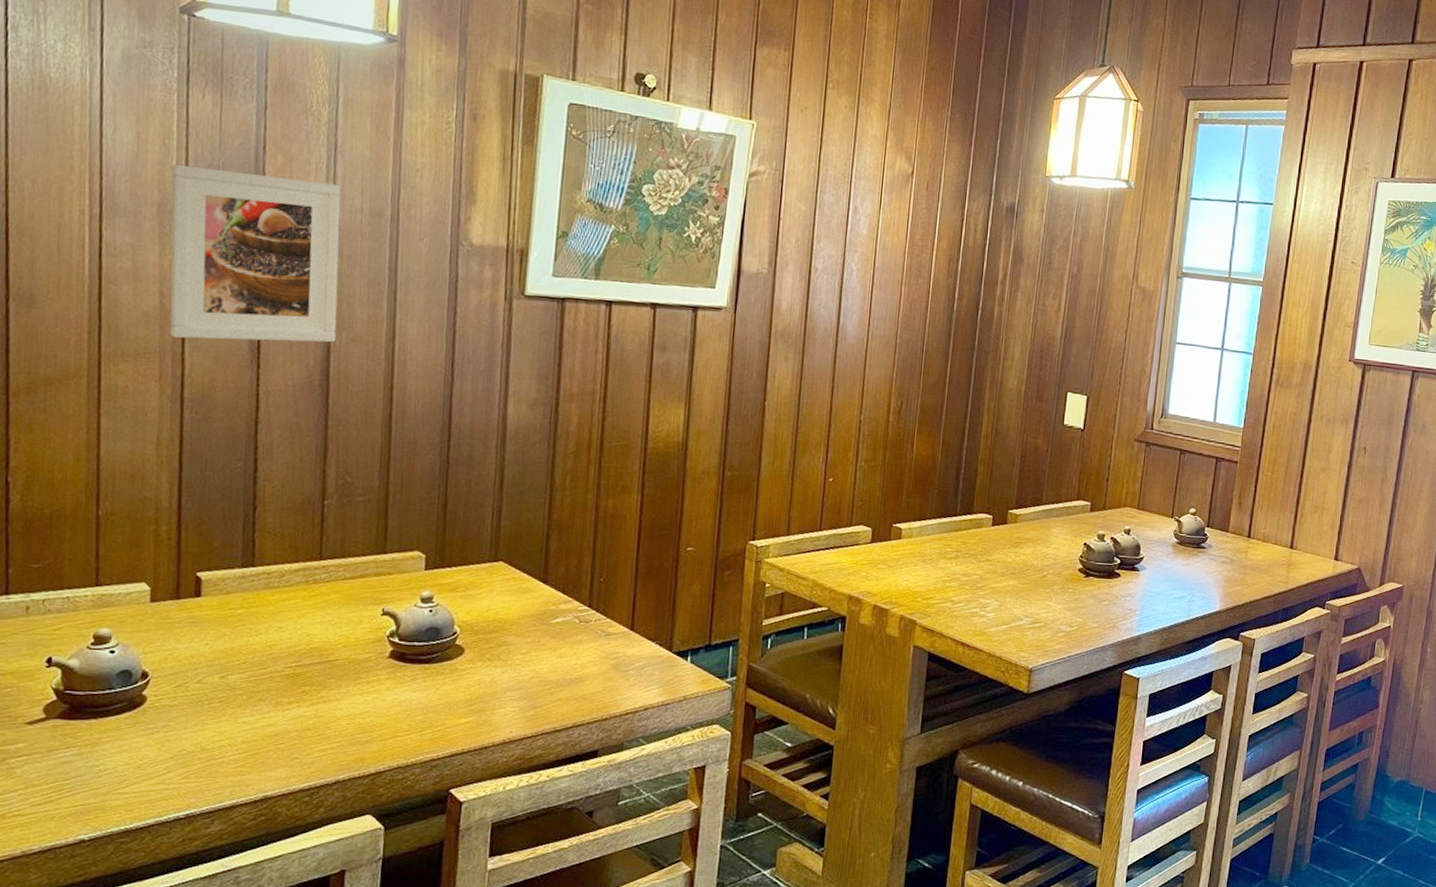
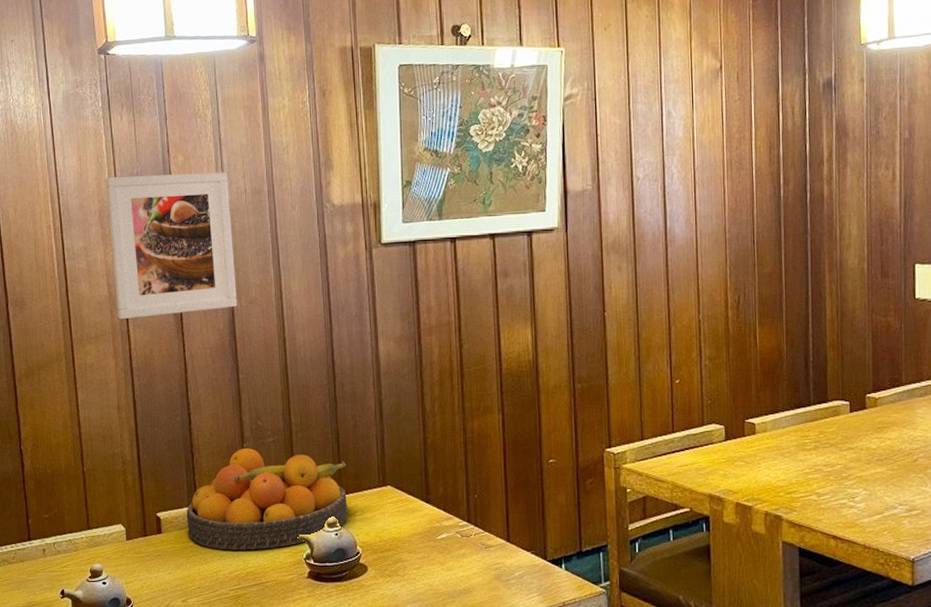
fruit bowl: none [237,505,453,623] -> present [186,447,348,550]

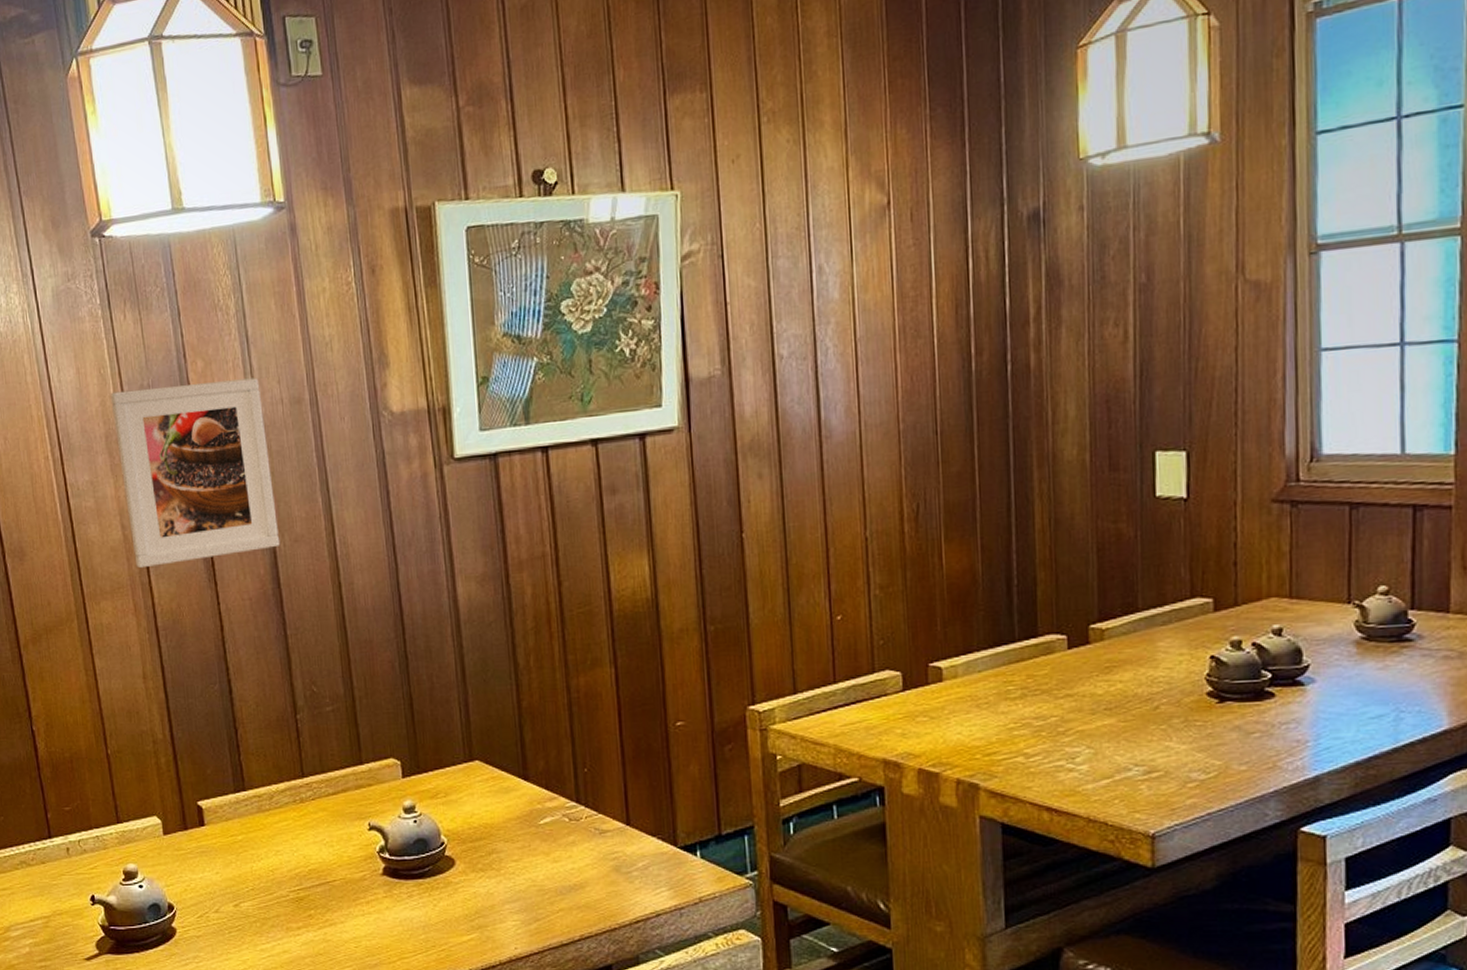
fruit bowl: present [186,447,348,550] -> none [232,719,429,844]

